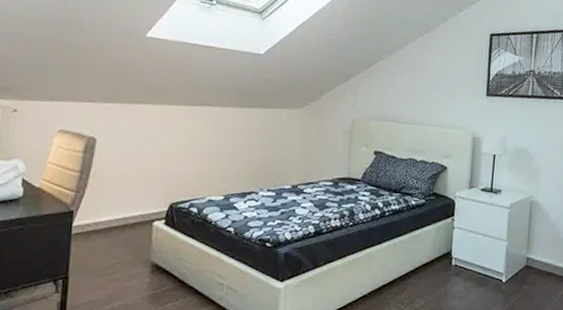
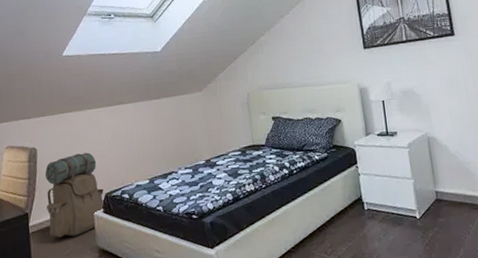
backpack: none [96,153,169,245] -> present [44,152,105,238]

